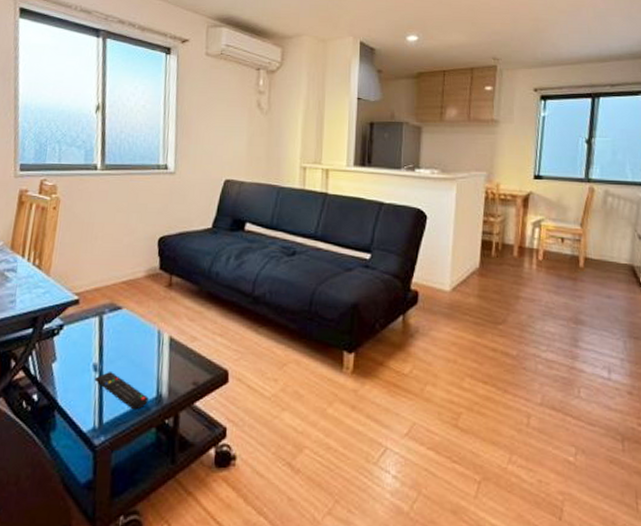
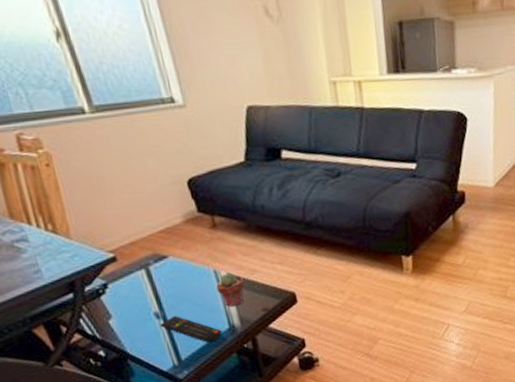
potted succulent: none [155,335,183,373] -> present [216,273,245,307]

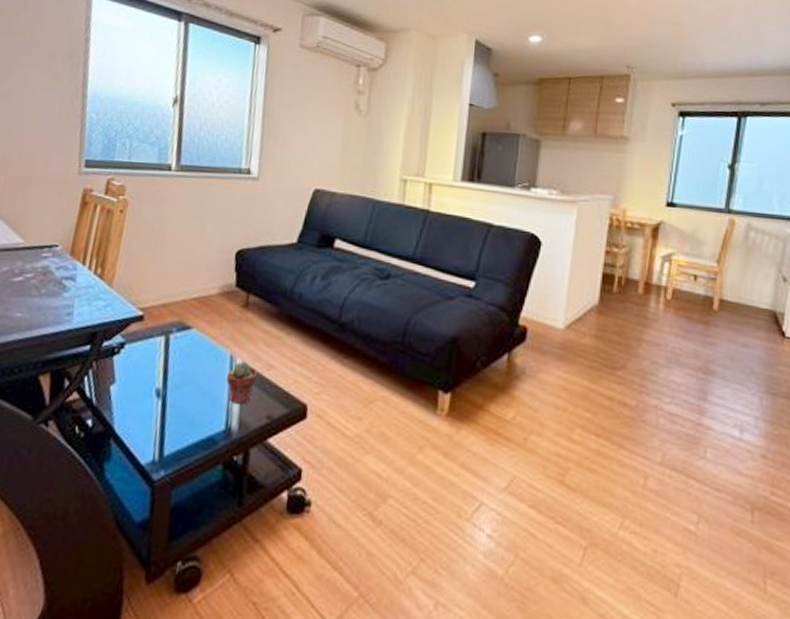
remote control: present [160,315,222,343] -> none [156,397,216,444]

